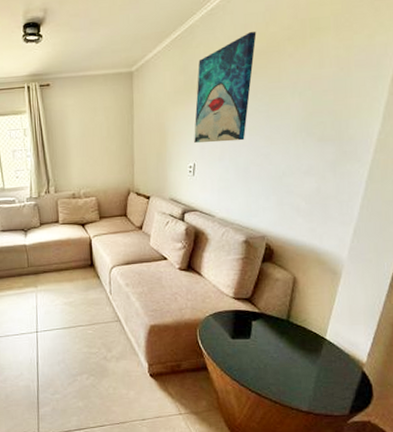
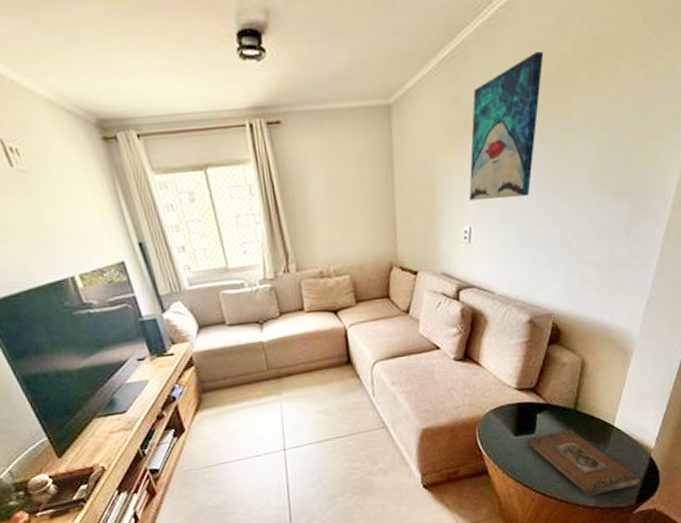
book: none [242,337,354,402] -> present [526,429,641,497]

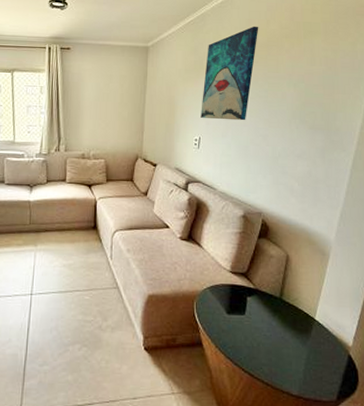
book: present [526,429,641,497] -> none [237,315,341,385]

